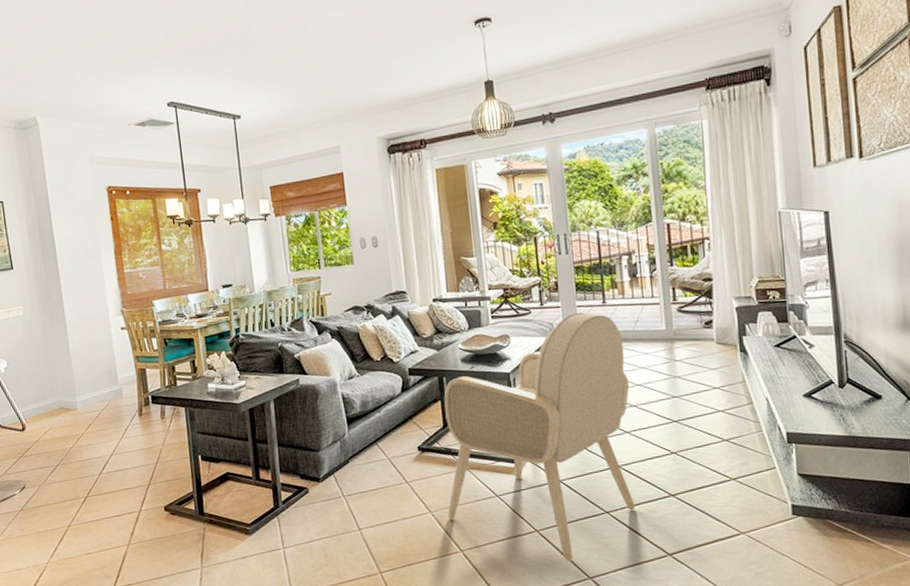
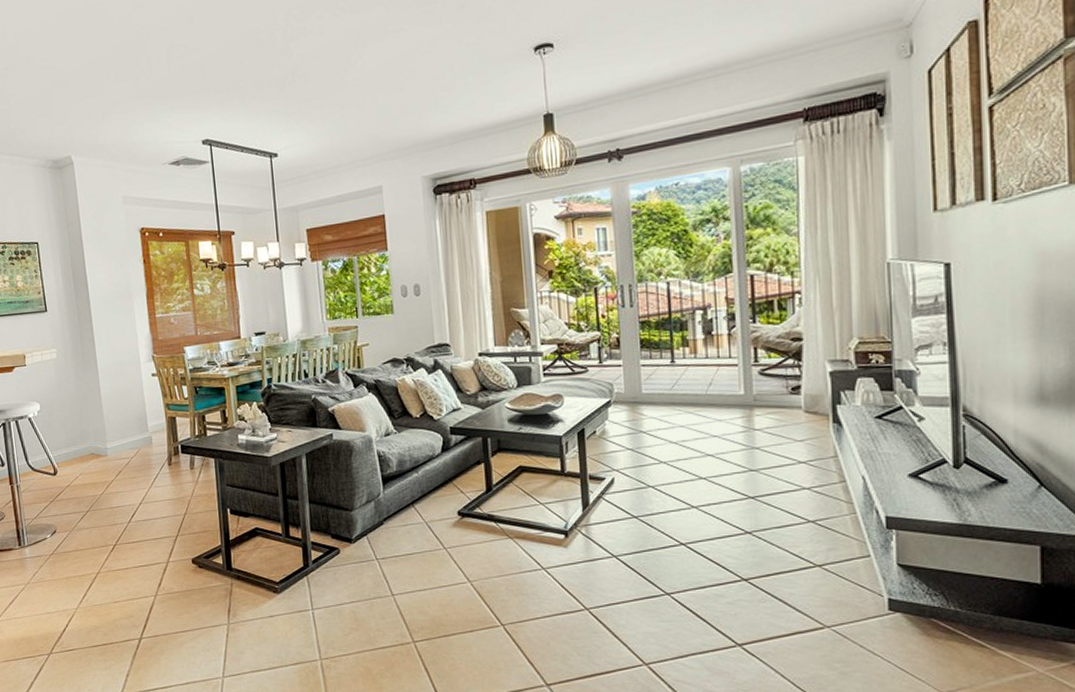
armchair: present [444,312,635,562] -> none [487,372,701,645]

